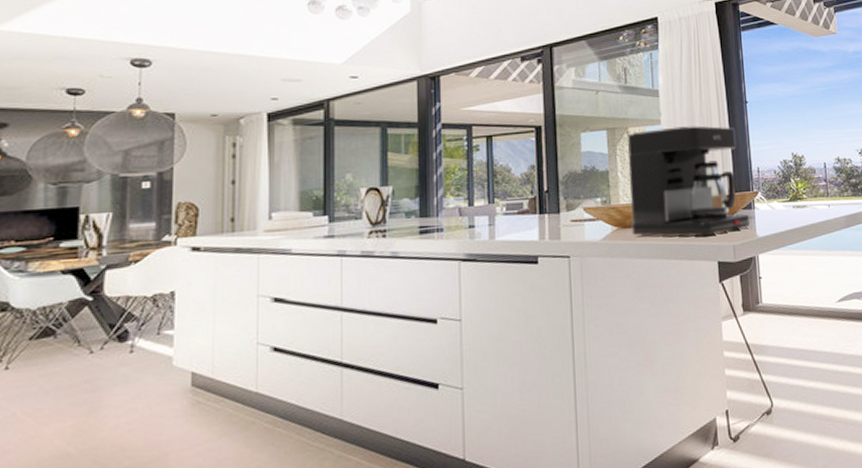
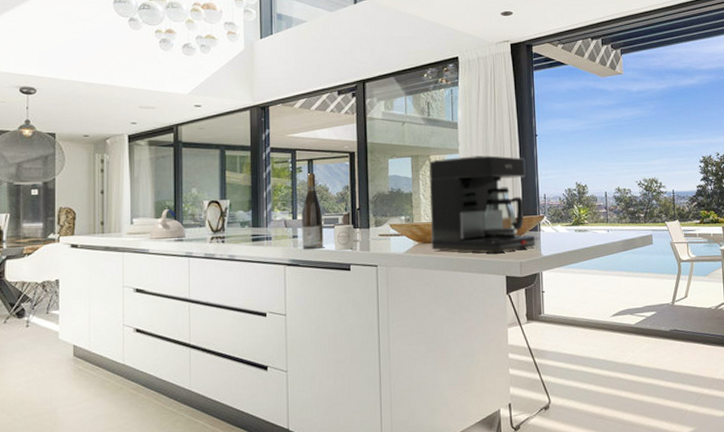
kettle: none [292,198,337,237] -> present [149,208,185,239]
wine bottle: none [479,152,506,242] -> present [301,173,324,250]
mug: none [517,210,552,242] -> present [333,225,362,251]

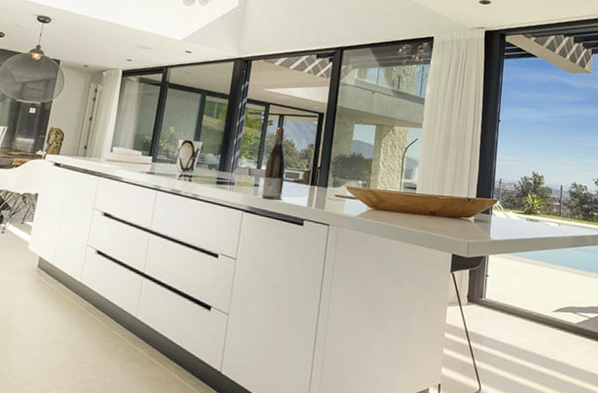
kettle: present [149,208,185,239] -> none [125,141,158,171]
mug: present [333,225,362,251] -> none [291,180,320,207]
coffee maker: present [429,155,535,253] -> none [383,131,486,230]

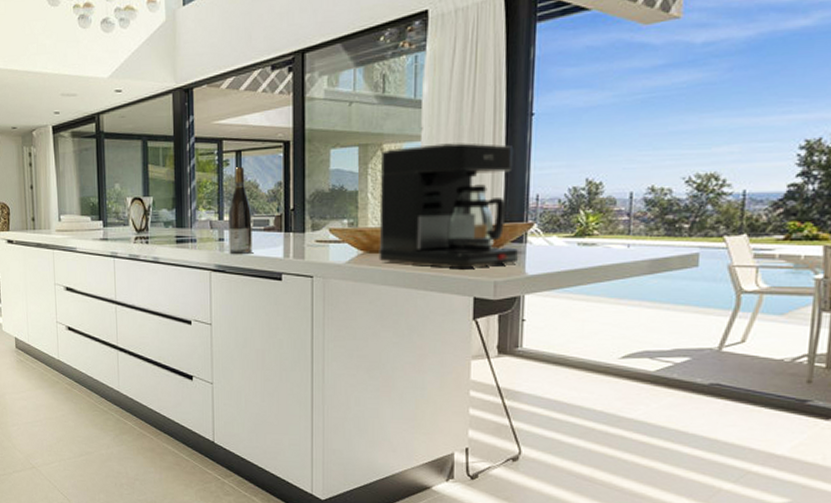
coffee maker: none [383,131,486,230] -> present [379,142,518,268]

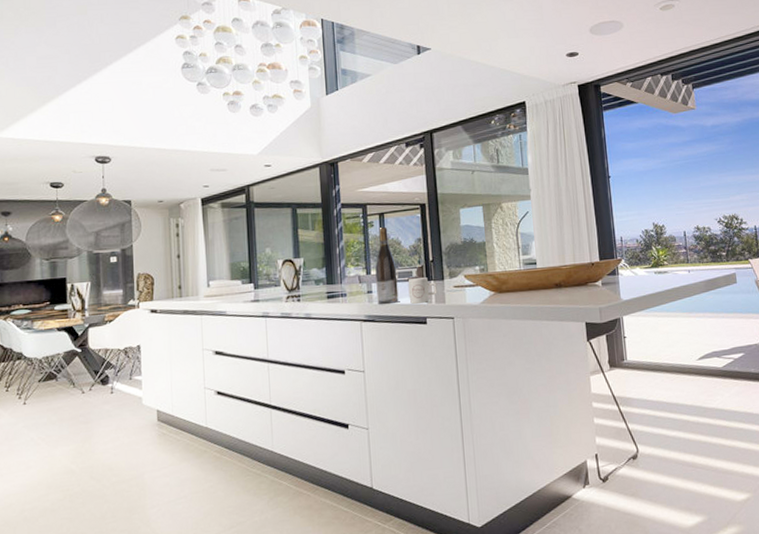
mug: none [263,228,296,258] -> present [408,277,437,305]
coffee maker: present [379,142,518,268] -> none [501,199,614,300]

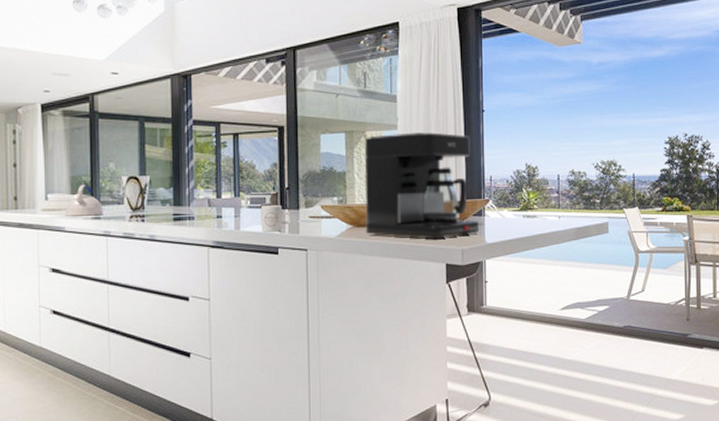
kettle: none [226,269,261,301] -> present [65,183,103,216]
wine bottle: present [375,227,399,305] -> none [226,149,250,232]
coffee maker: none [501,199,614,300] -> present [364,132,479,239]

